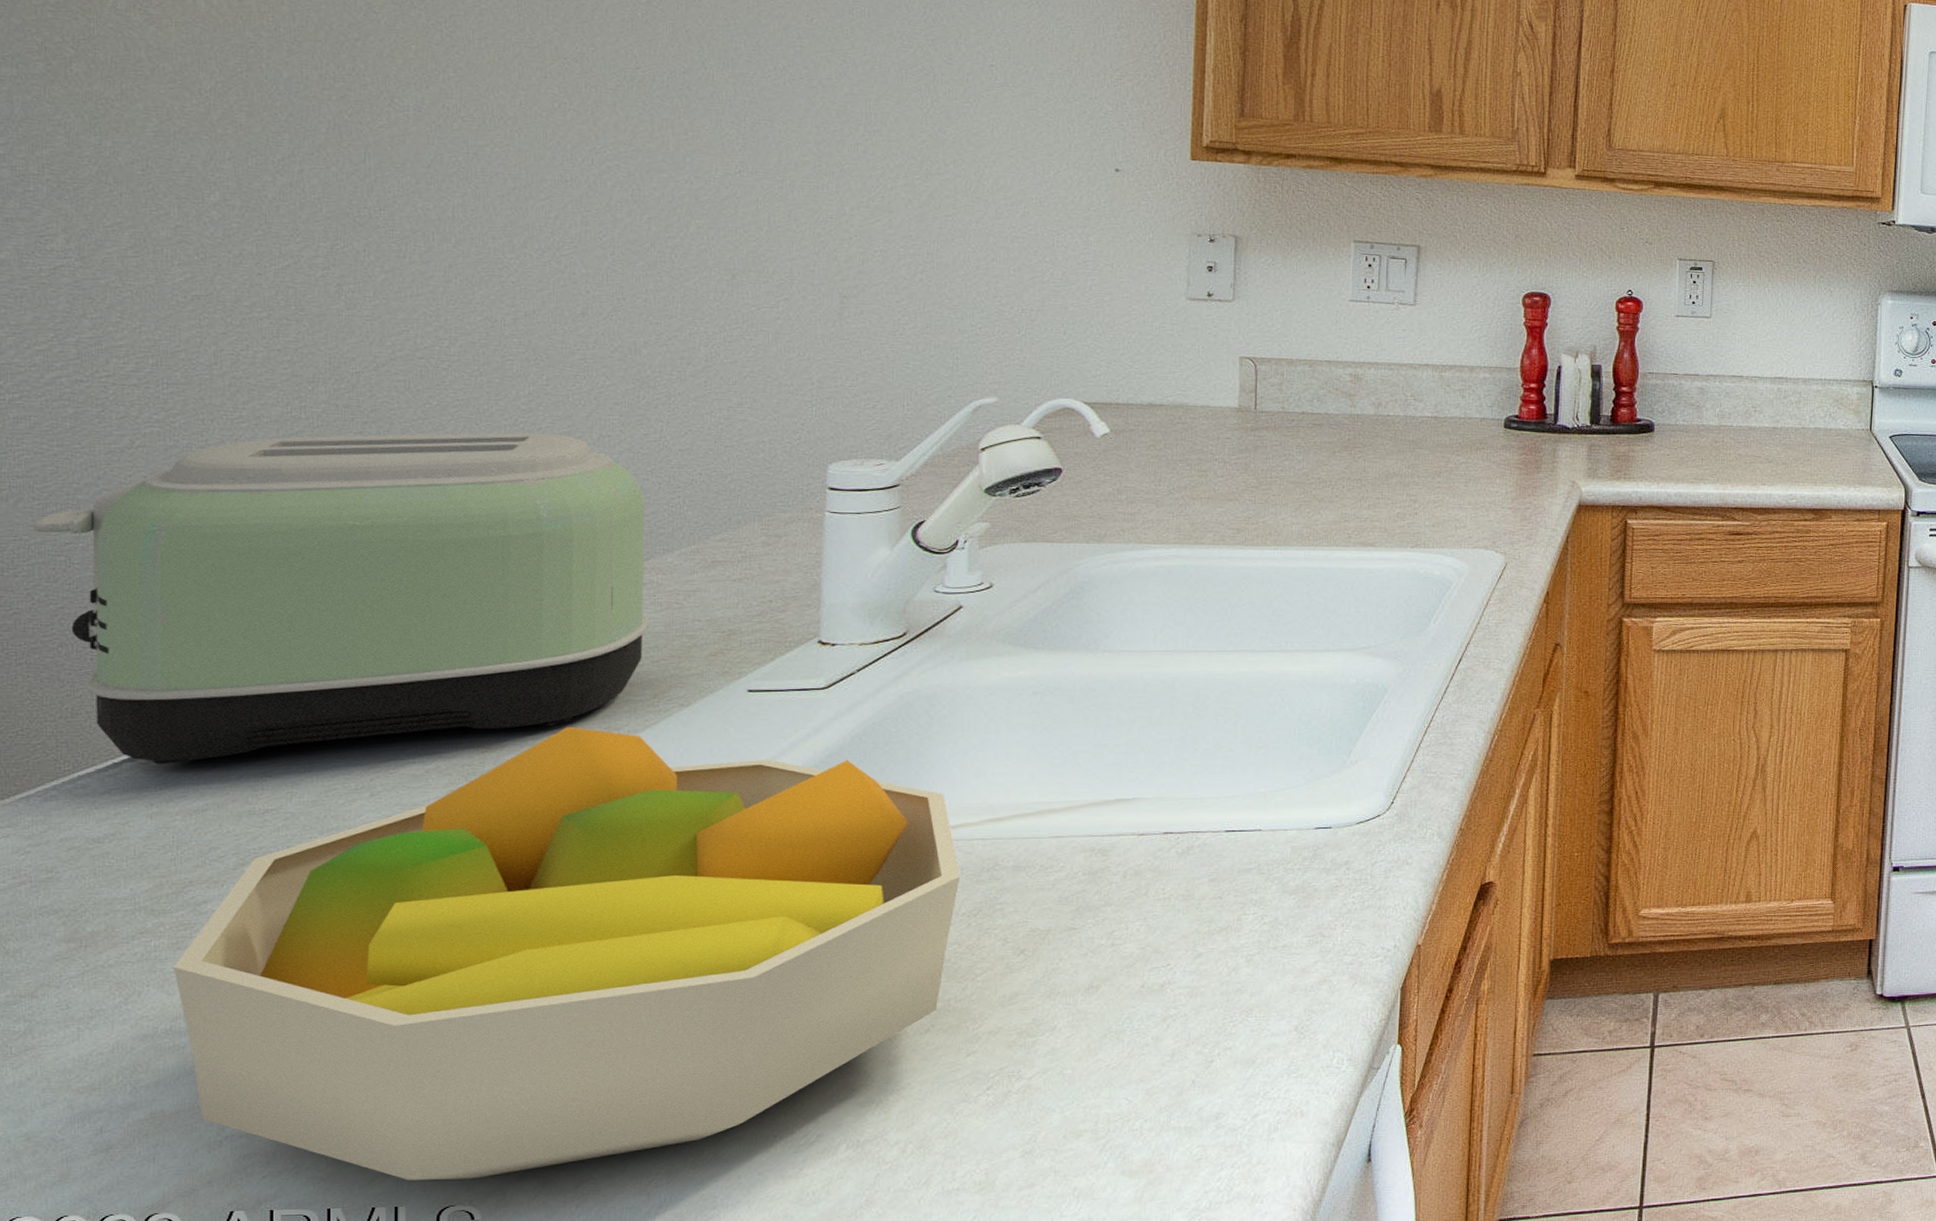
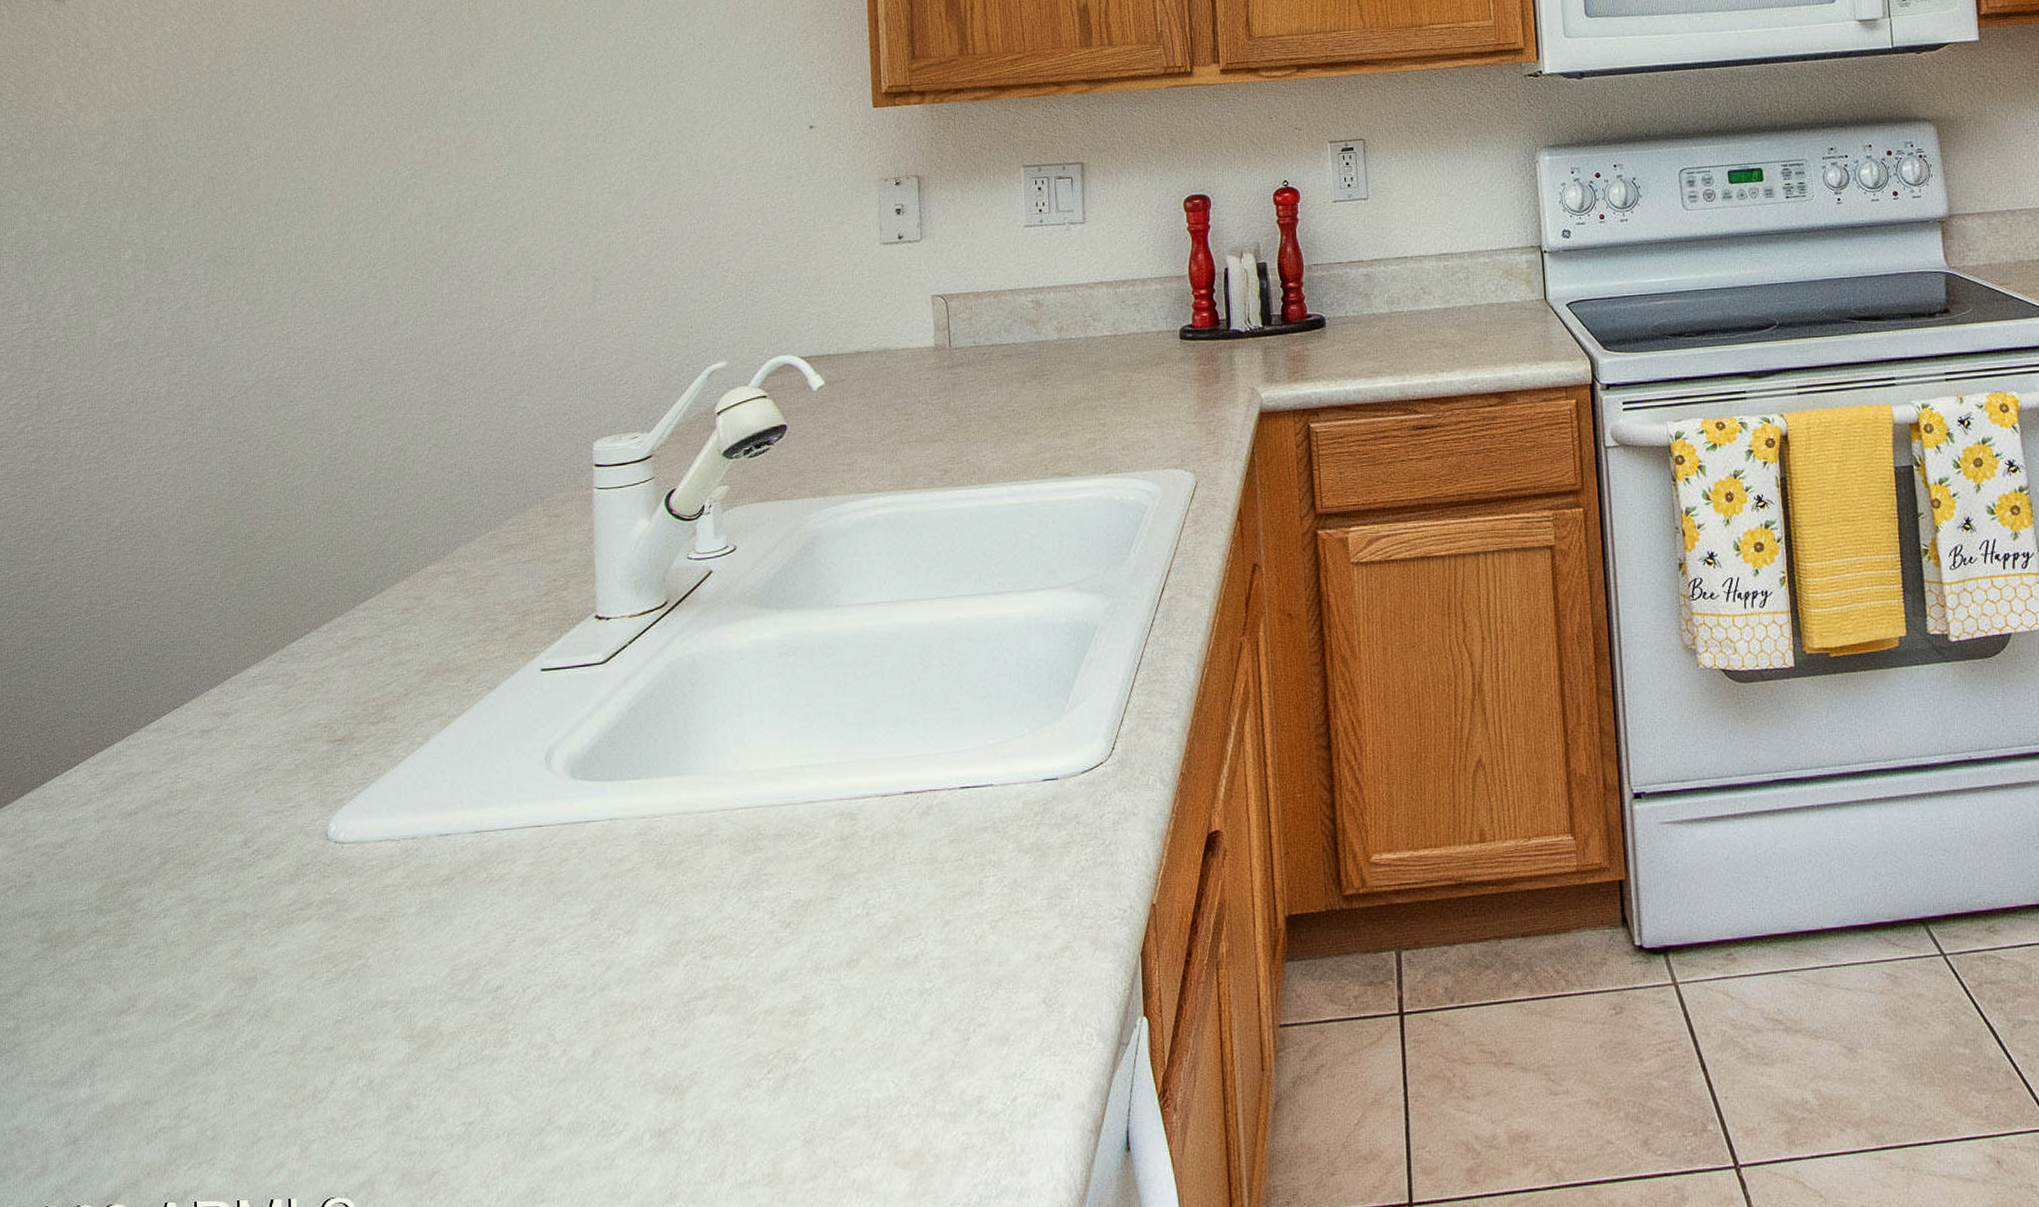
toaster: present [33,432,650,764] -> none [11,436,460,772]
fruit bowl: present [173,727,961,1180] -> none [117,715,729,1172]

